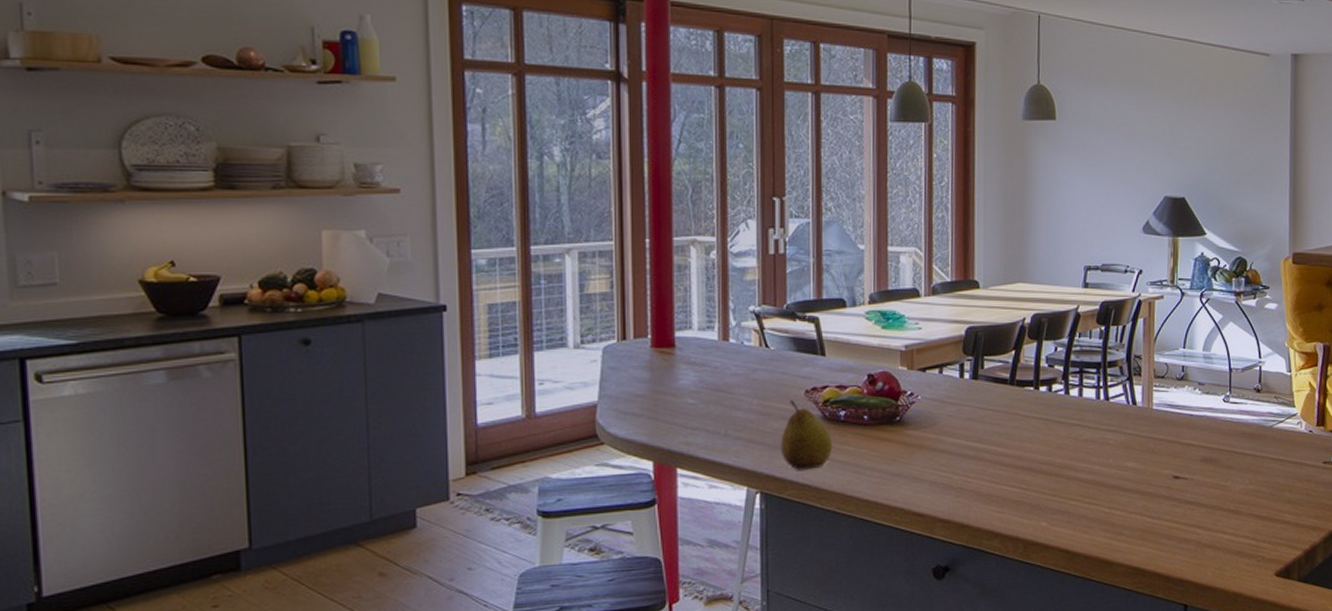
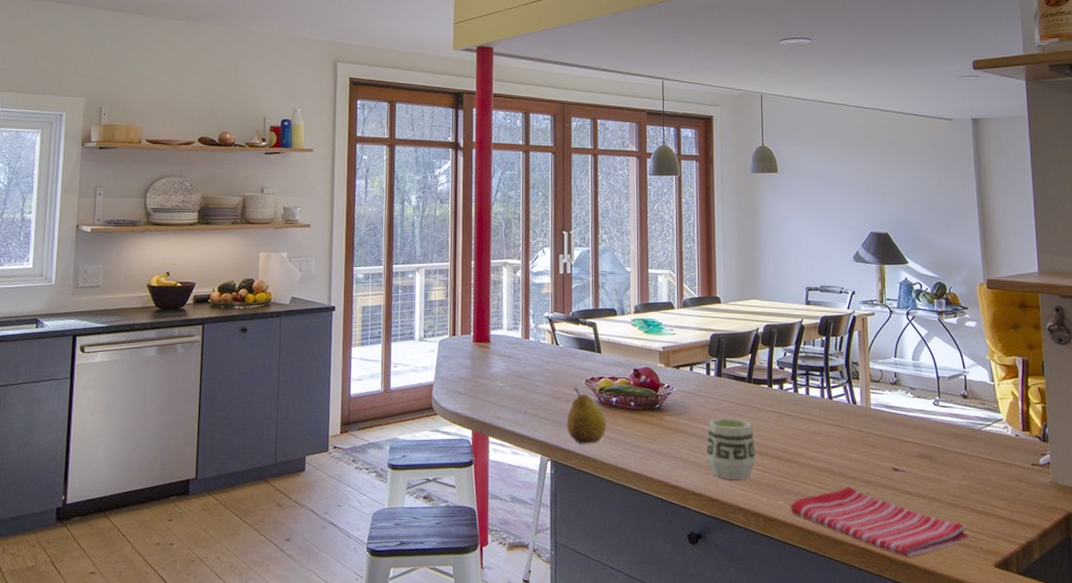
cup: none [957,428,1018,501] -> present [706,417,757,479]
dish towel: none [1054,499,1251,574] -> present [790,486,970,558]

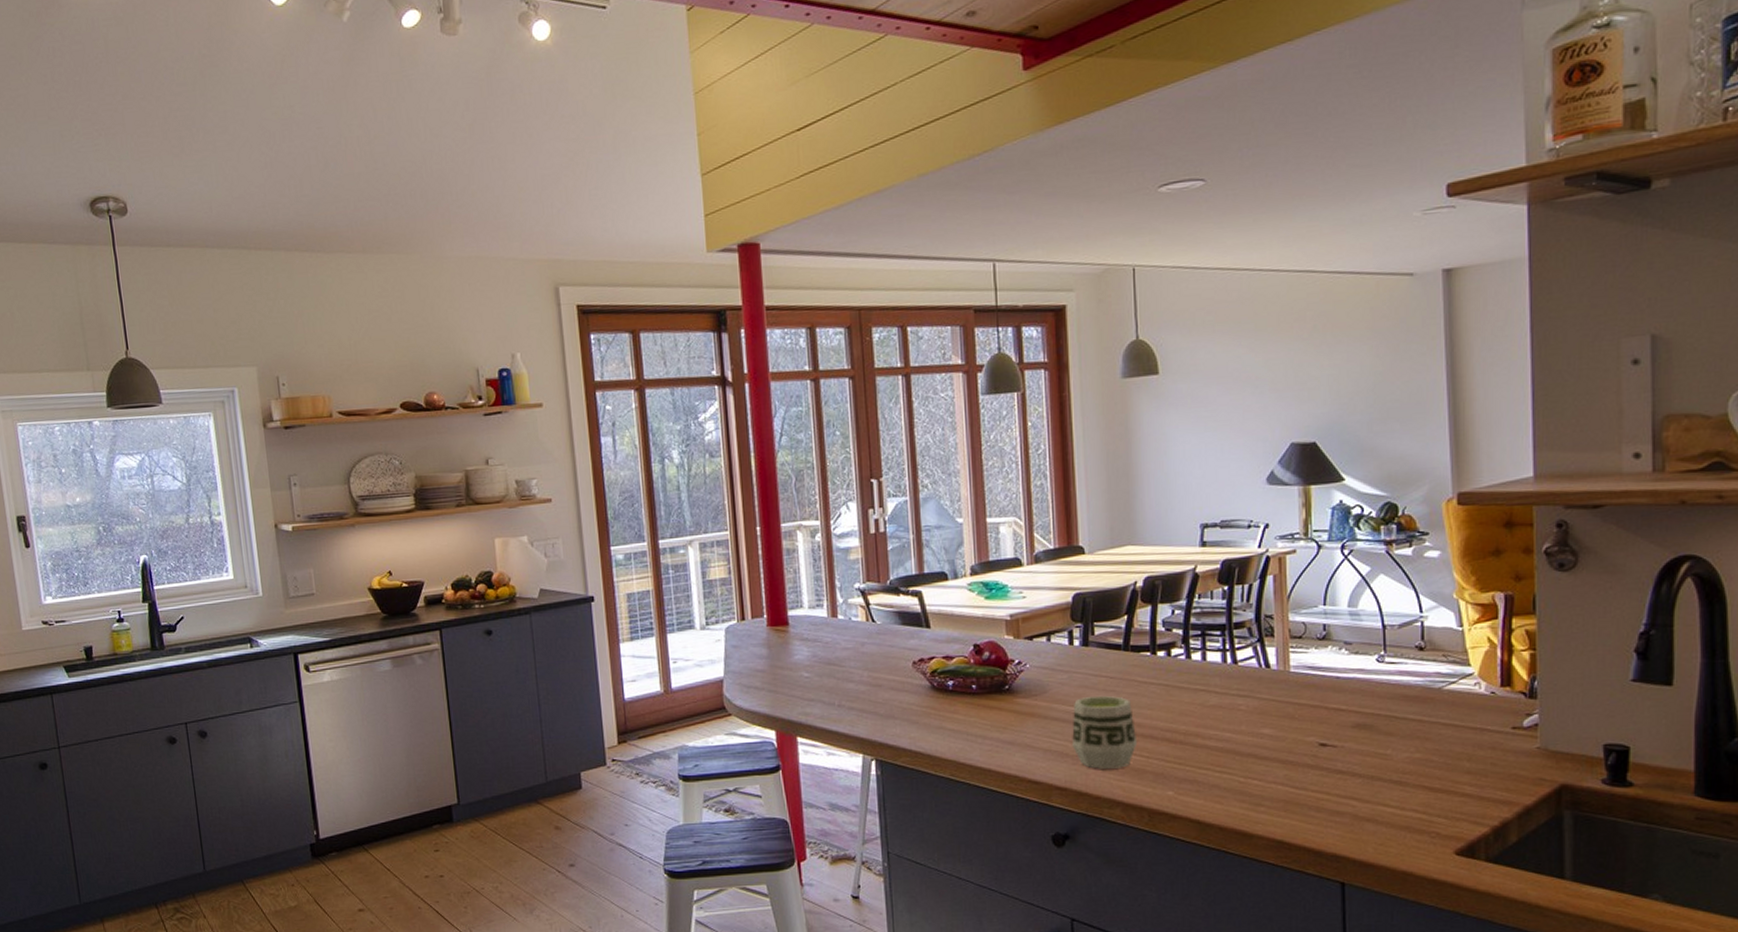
fruit: present [566,387,606,444] -> none [892,671,942,738]
dish towel: present [790,486,970,558] -> none [1182,768,1422,849]

